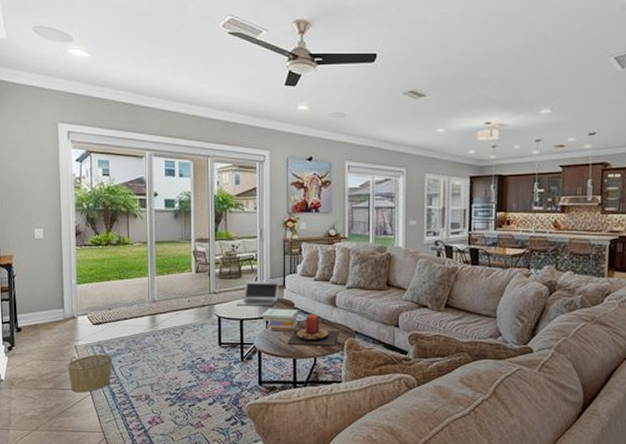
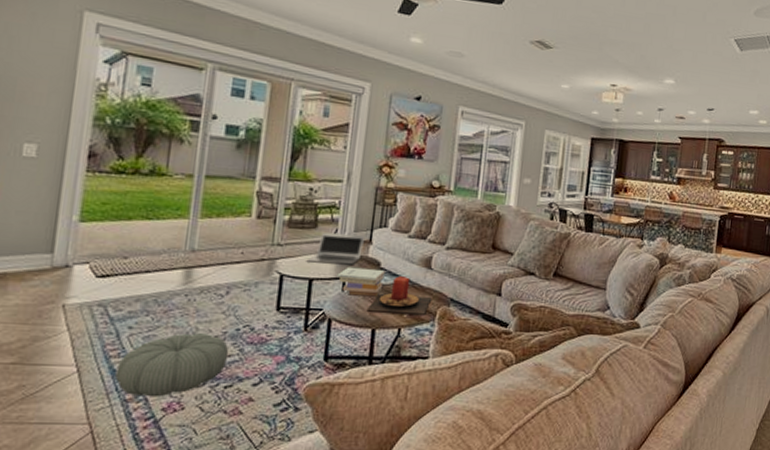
basket: present [67,354,113,393] -> none [45,317,121,370]
pouf: none [115,365,189,413] -> present [115,333,229,397]

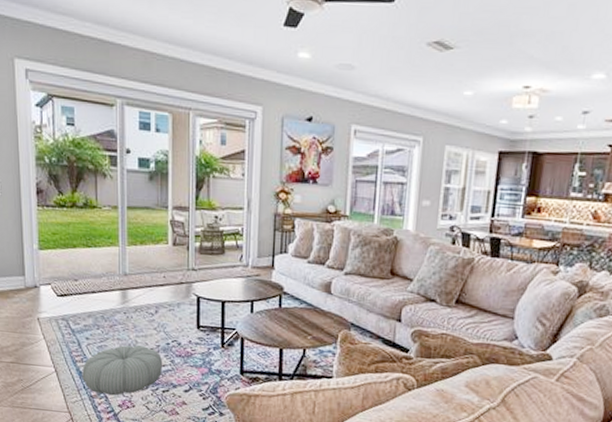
laptop: present [306,233,366,265] -> none [218,258,268,289]
books: present [337,266,385,297] -> none [245,290,288,319]
candle: present [366,276,433,315] -> none [273,300,334,338]

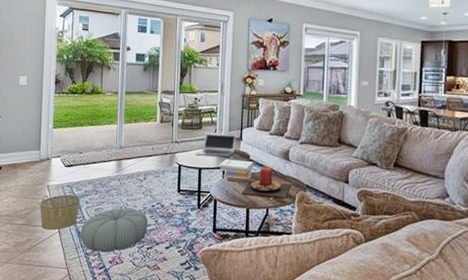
basket: none [29,328,80,370] -> present [39,194,81,230]
laptop: none [218,258,268,289] -> present [196,132,237,158]
books: none [245,290,288,319] -> present [218,159,254,183]
candle: none [273,300,334,338] -> present [241,166,292,198]

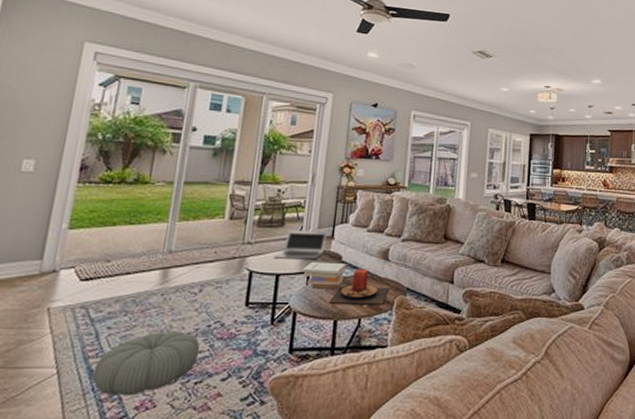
basket: present [39,194,81,230] -> none [28,319,101,372]

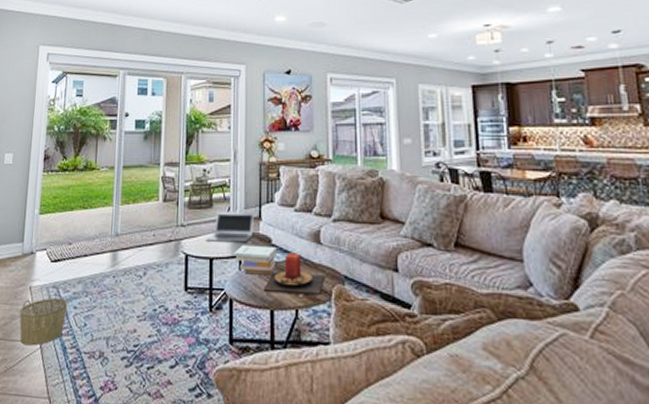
basket: none [28,319,101,372] -> present [19,298,68,346]
pouf: present [92,331,201,396] -> none [66,313,149,376]

